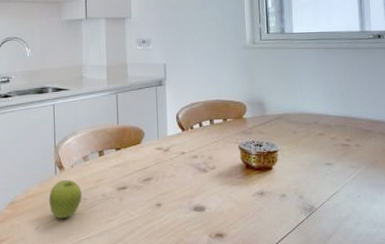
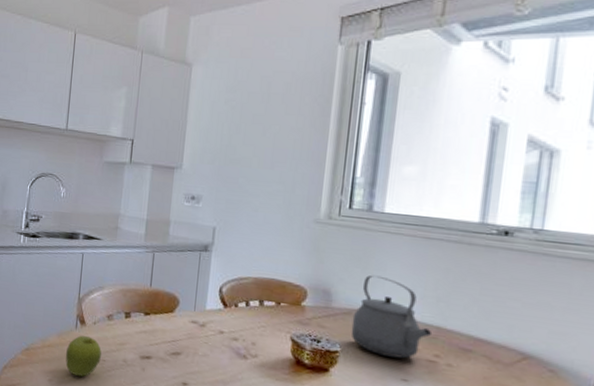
tea kettle: none [283,83,342,148] -> present [351,275,433,359]

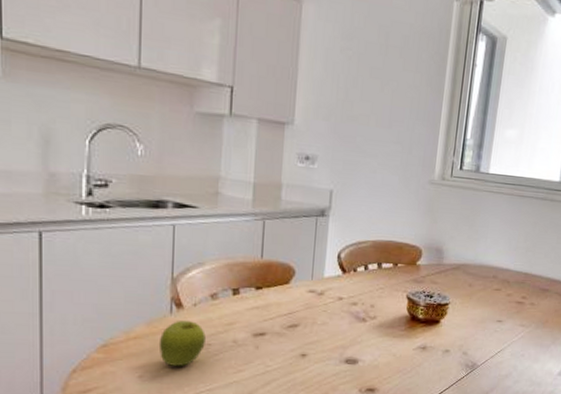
tea kettle: present [351,275,433,359] -> none [458,231,522,303]

